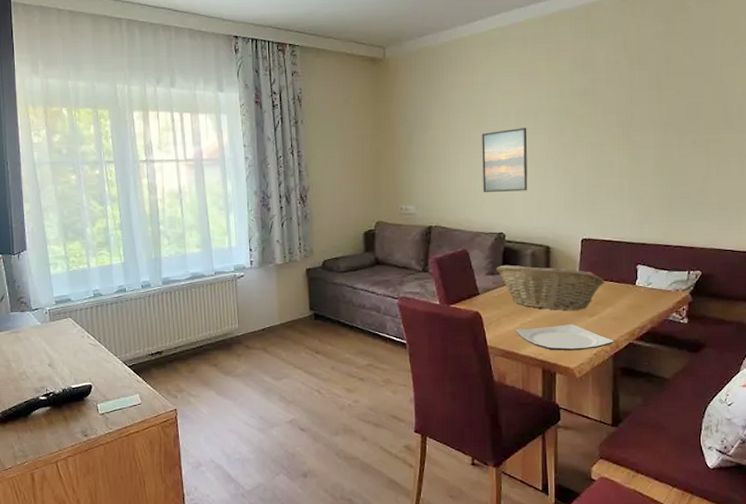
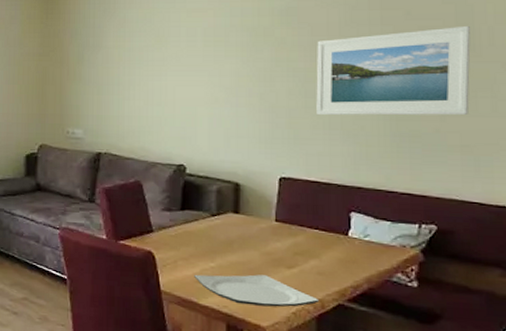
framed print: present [482,128,528,193] -> none [162,50,216,120]
fruit basket: present [496,264,605,311] -> none [173,200,308,260]
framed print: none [609,102,725,183] -> present [316,25,471,116]

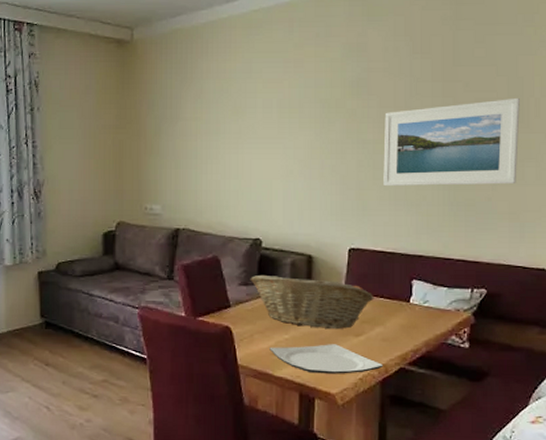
fruit basket: none [173,200,308,260] -> present [250,274,374,330]

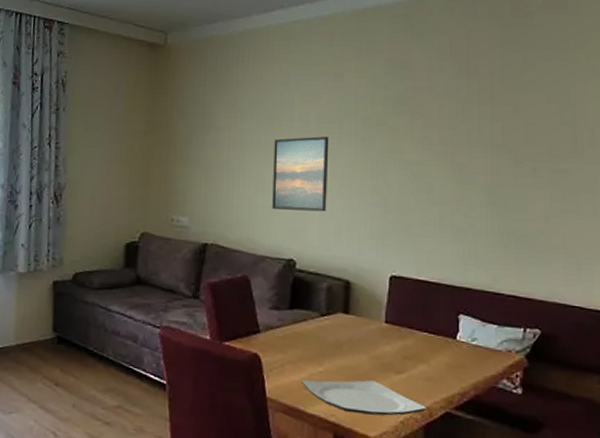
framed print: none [239,121,291,194] -> present [272,136,329,212]
fruit basket: present [250,274,374,330] -> none [282,299,417,365]
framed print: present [383,97,520,187] -> none [428,125,573,217]

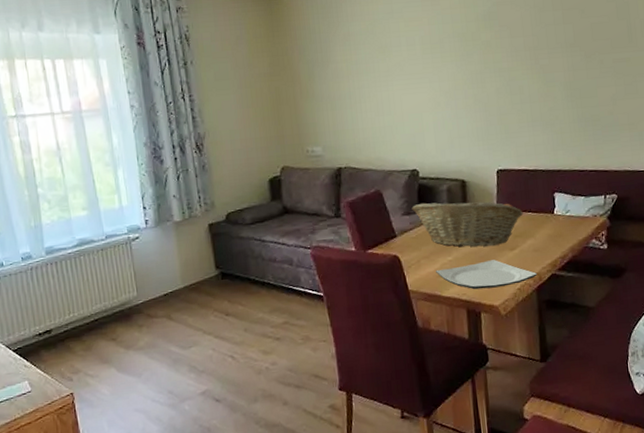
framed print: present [272,136,329,212] -> none [387,57,439,129]
fruit basket: none [282,299,417,365] -> present [411,201,523,248]

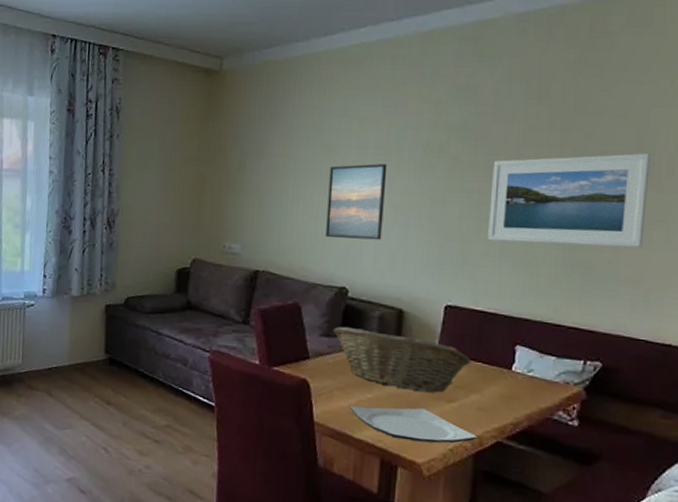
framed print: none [387,57,439,129] -> present [326,163,388,240]
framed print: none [515,20,632,110] -> present [488,152,650,248]

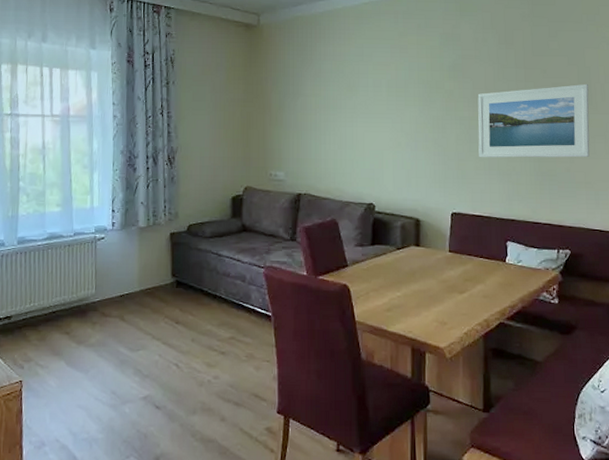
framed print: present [326,163,388,240] -> none [353,99,398,163]
fruit basket: present [333,326,471,393] -> none [365,236,475,287]
plate: present [350,405,478,443] -> none [384,301,486,329]

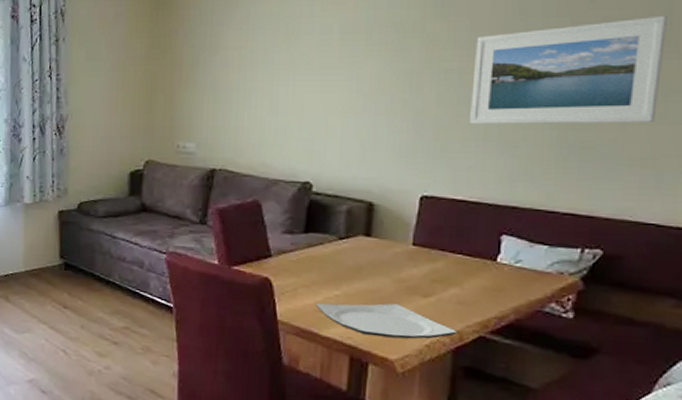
plate: none [384,301,486,329] -> present [316,303,458,339]

